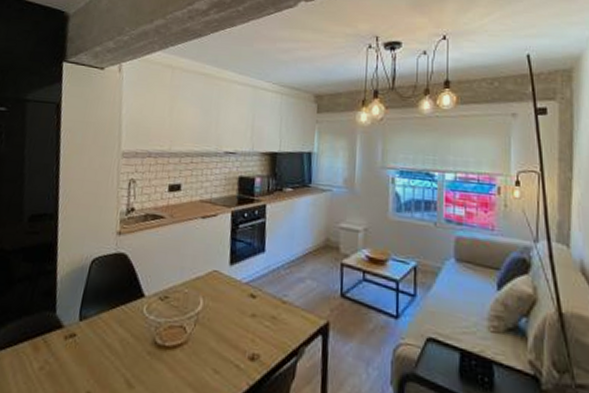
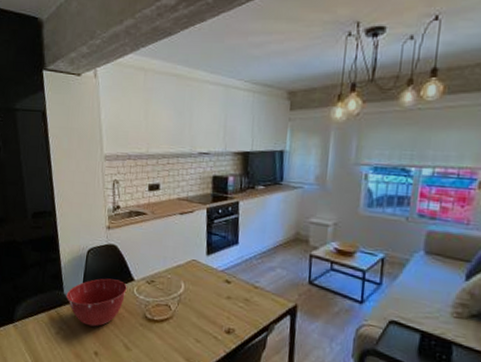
mixing bowl: none [58,294,136,358] -> present [66,278,127,327]

